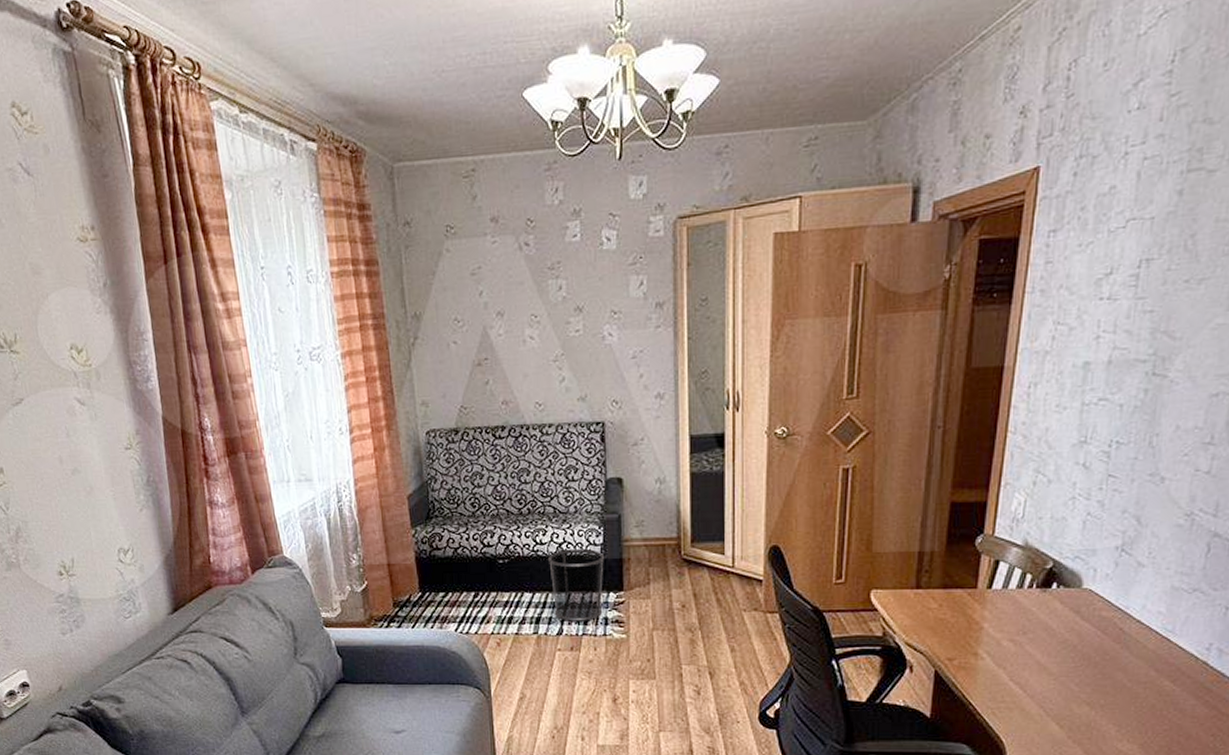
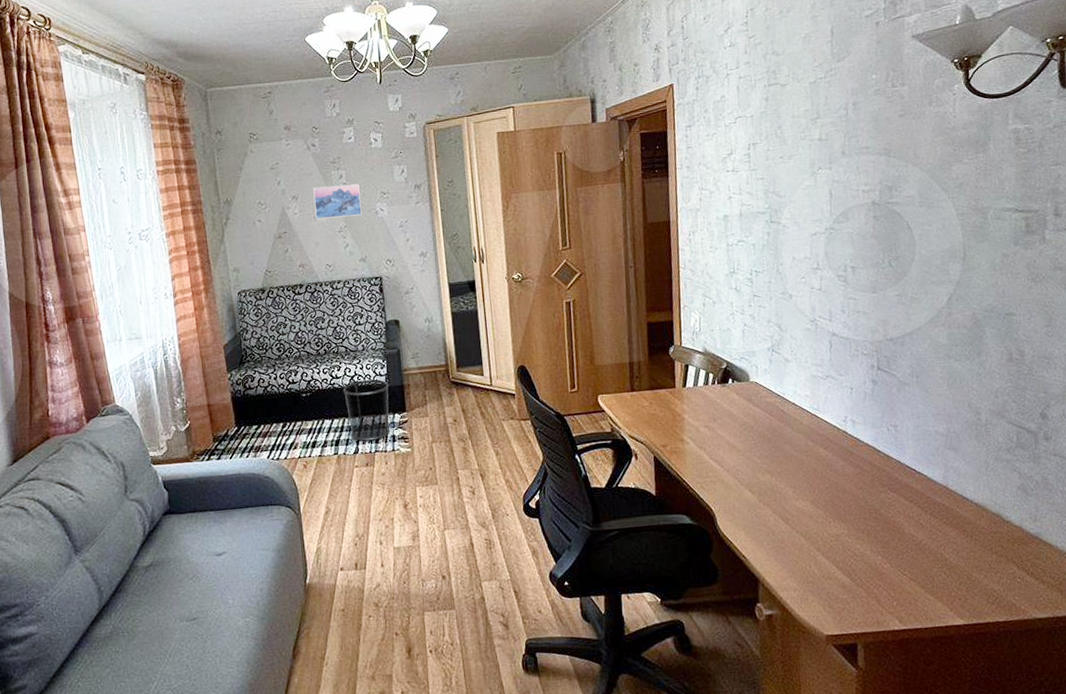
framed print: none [524,297,586,344] -> present [313,183,363,220]

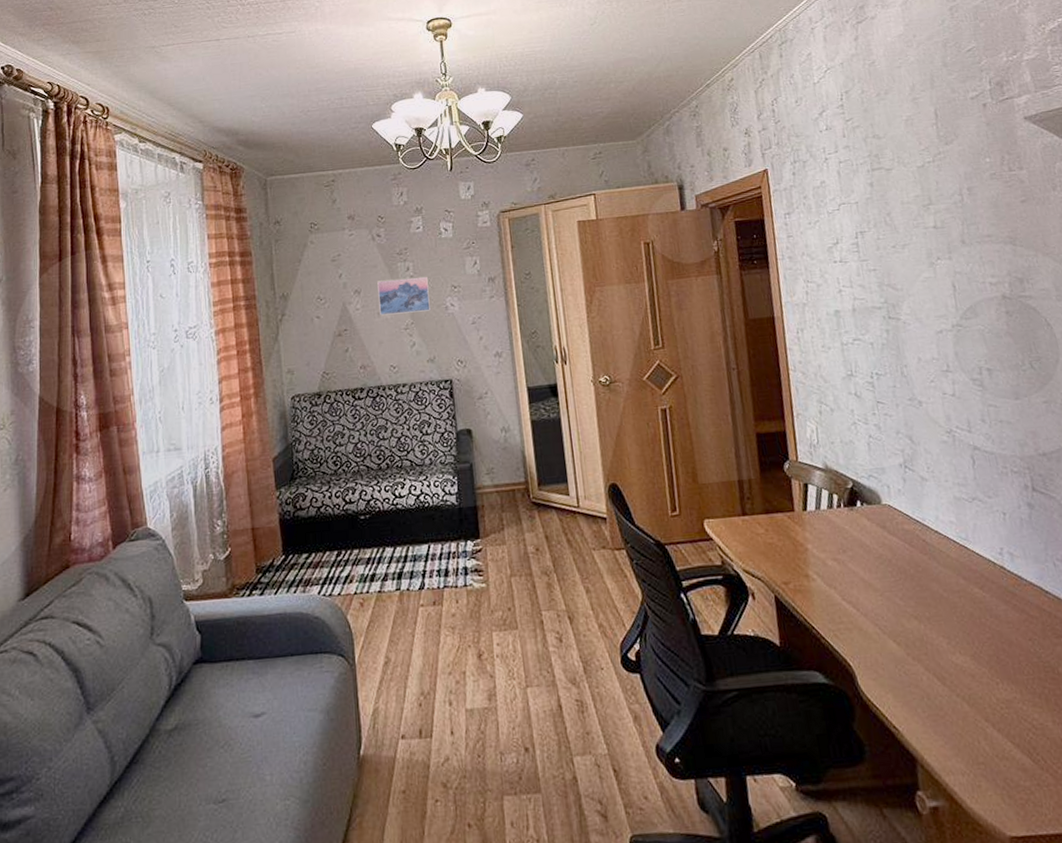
waste bin: present [342,379,390,441] -> none [406,499,461,574]

